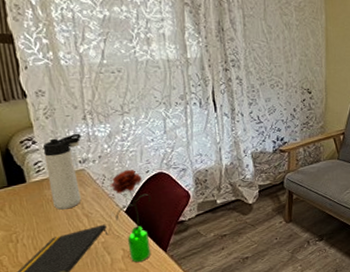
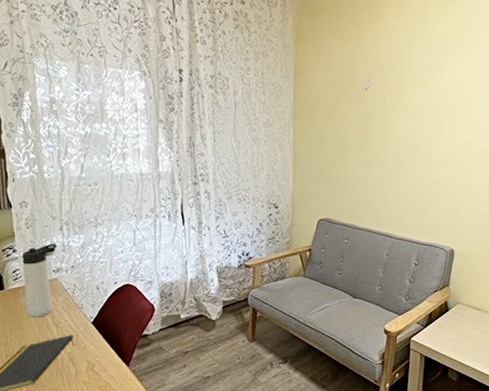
flower: present [110,169,151,262] -> none [80,280,117,375]

